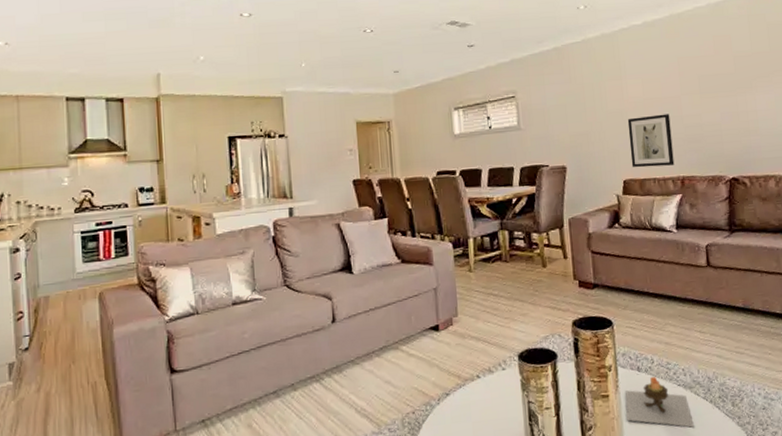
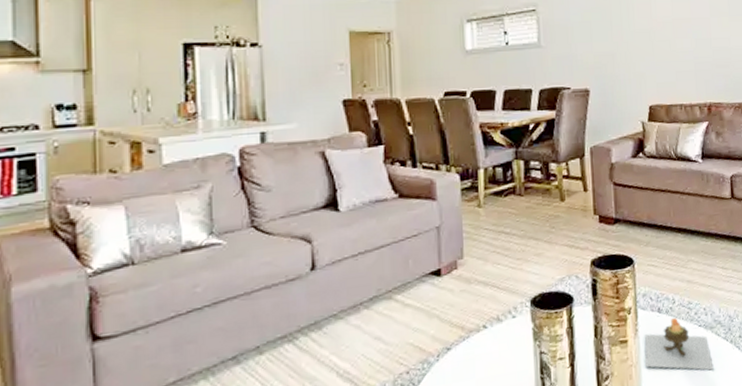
wall art: present [627,114,675,168] -> none [655,36,702,93]

